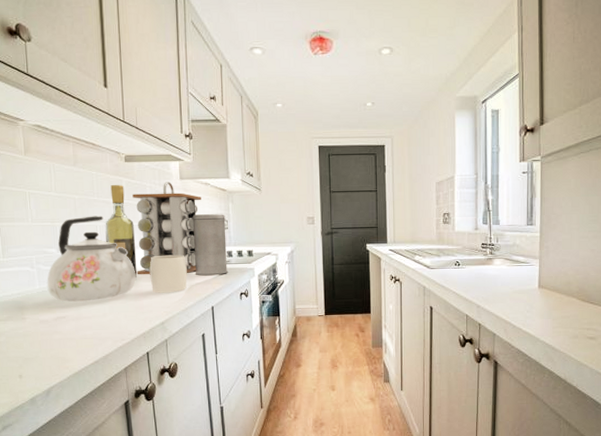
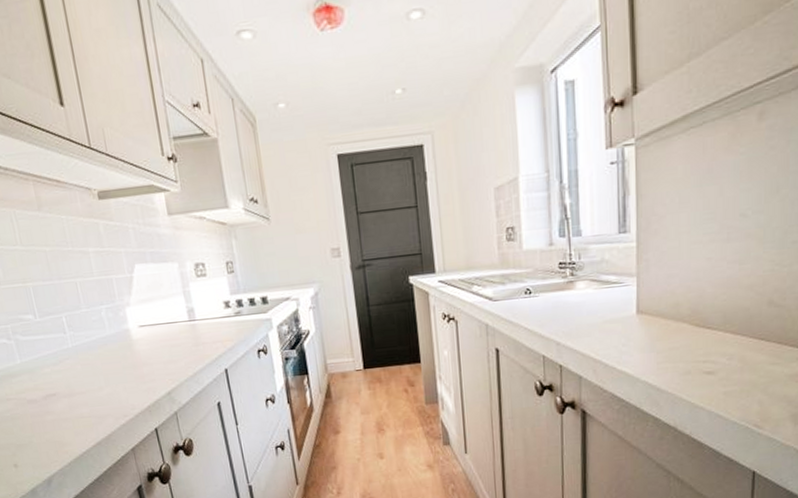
kettle: present [46,215,136,303] -> none [27,269,132,377]
bottle: present [105,185,137,281] -> none [85,229,132,345]
spice rack: present [132,182,201,275] -> none [113,219,202,338]
mug: present [149,255,187,293] -> none [145,309,193,358]
canister: present [192,214,229,276] -> none [189,254,241,334]

